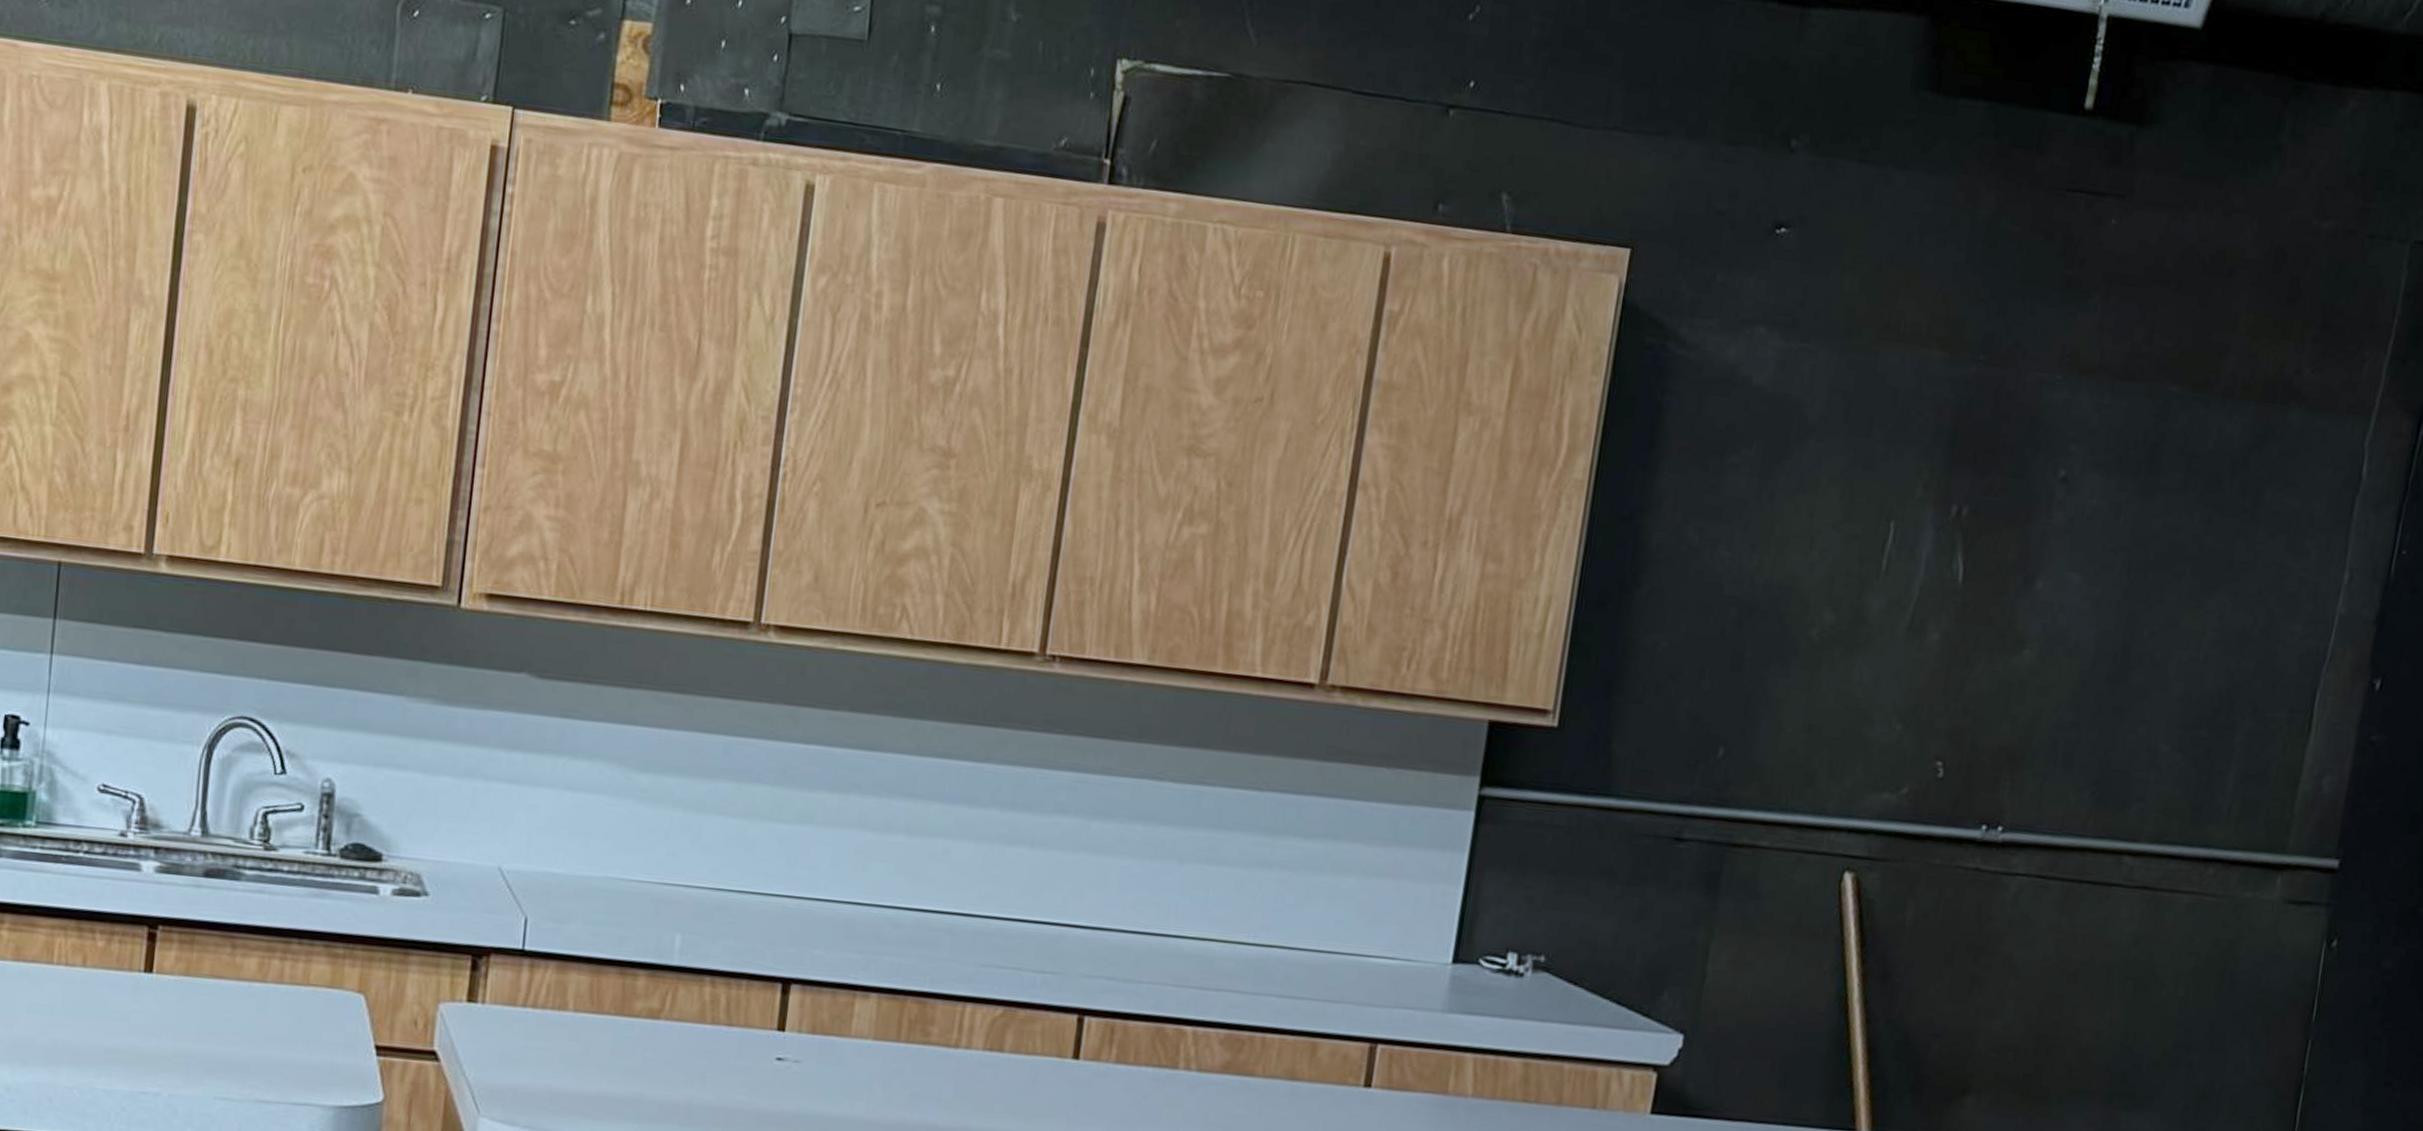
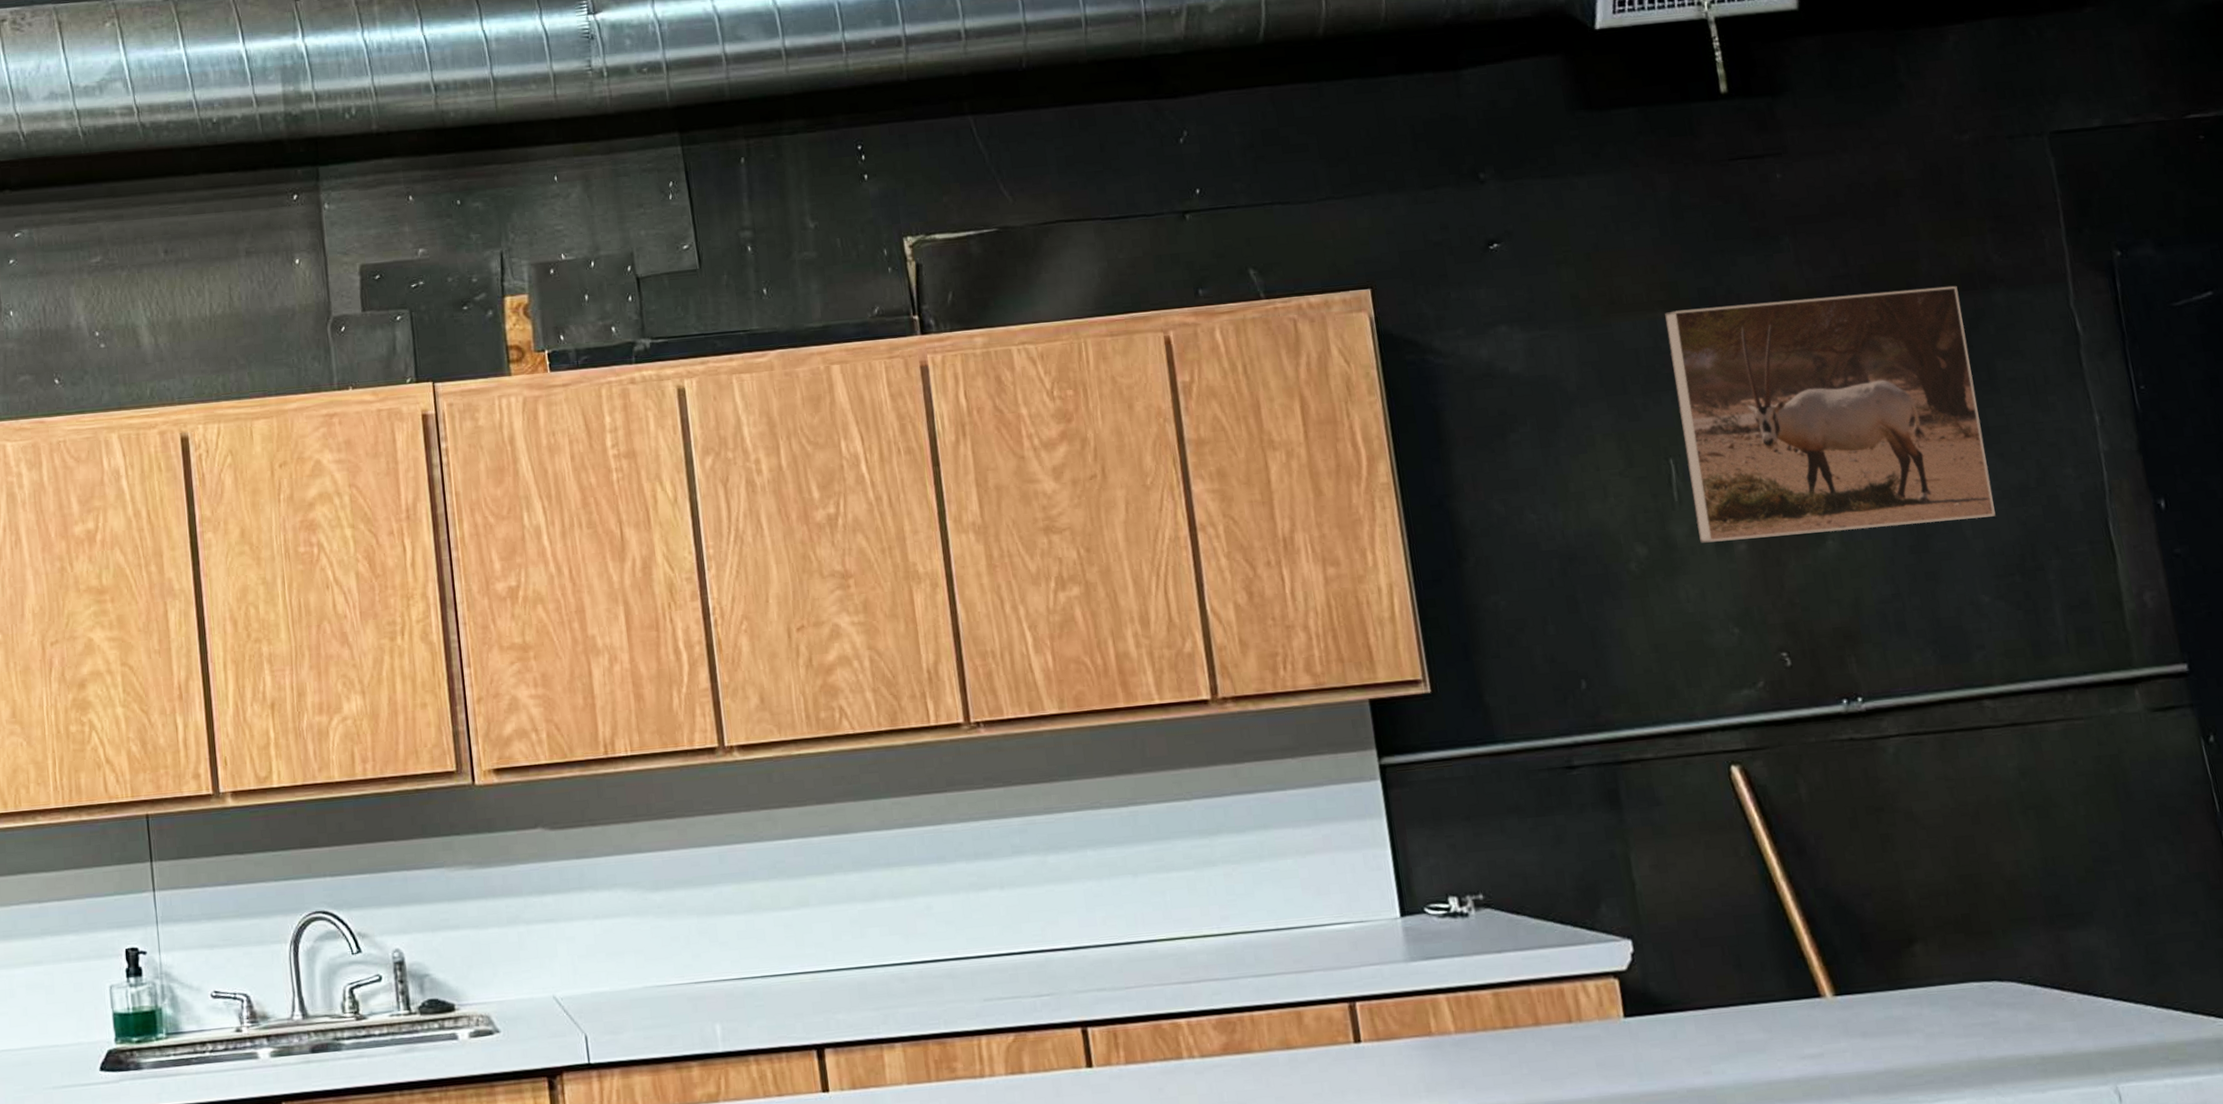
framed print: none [1893,352,2256,661] -> present [1665,285,1996,543]

